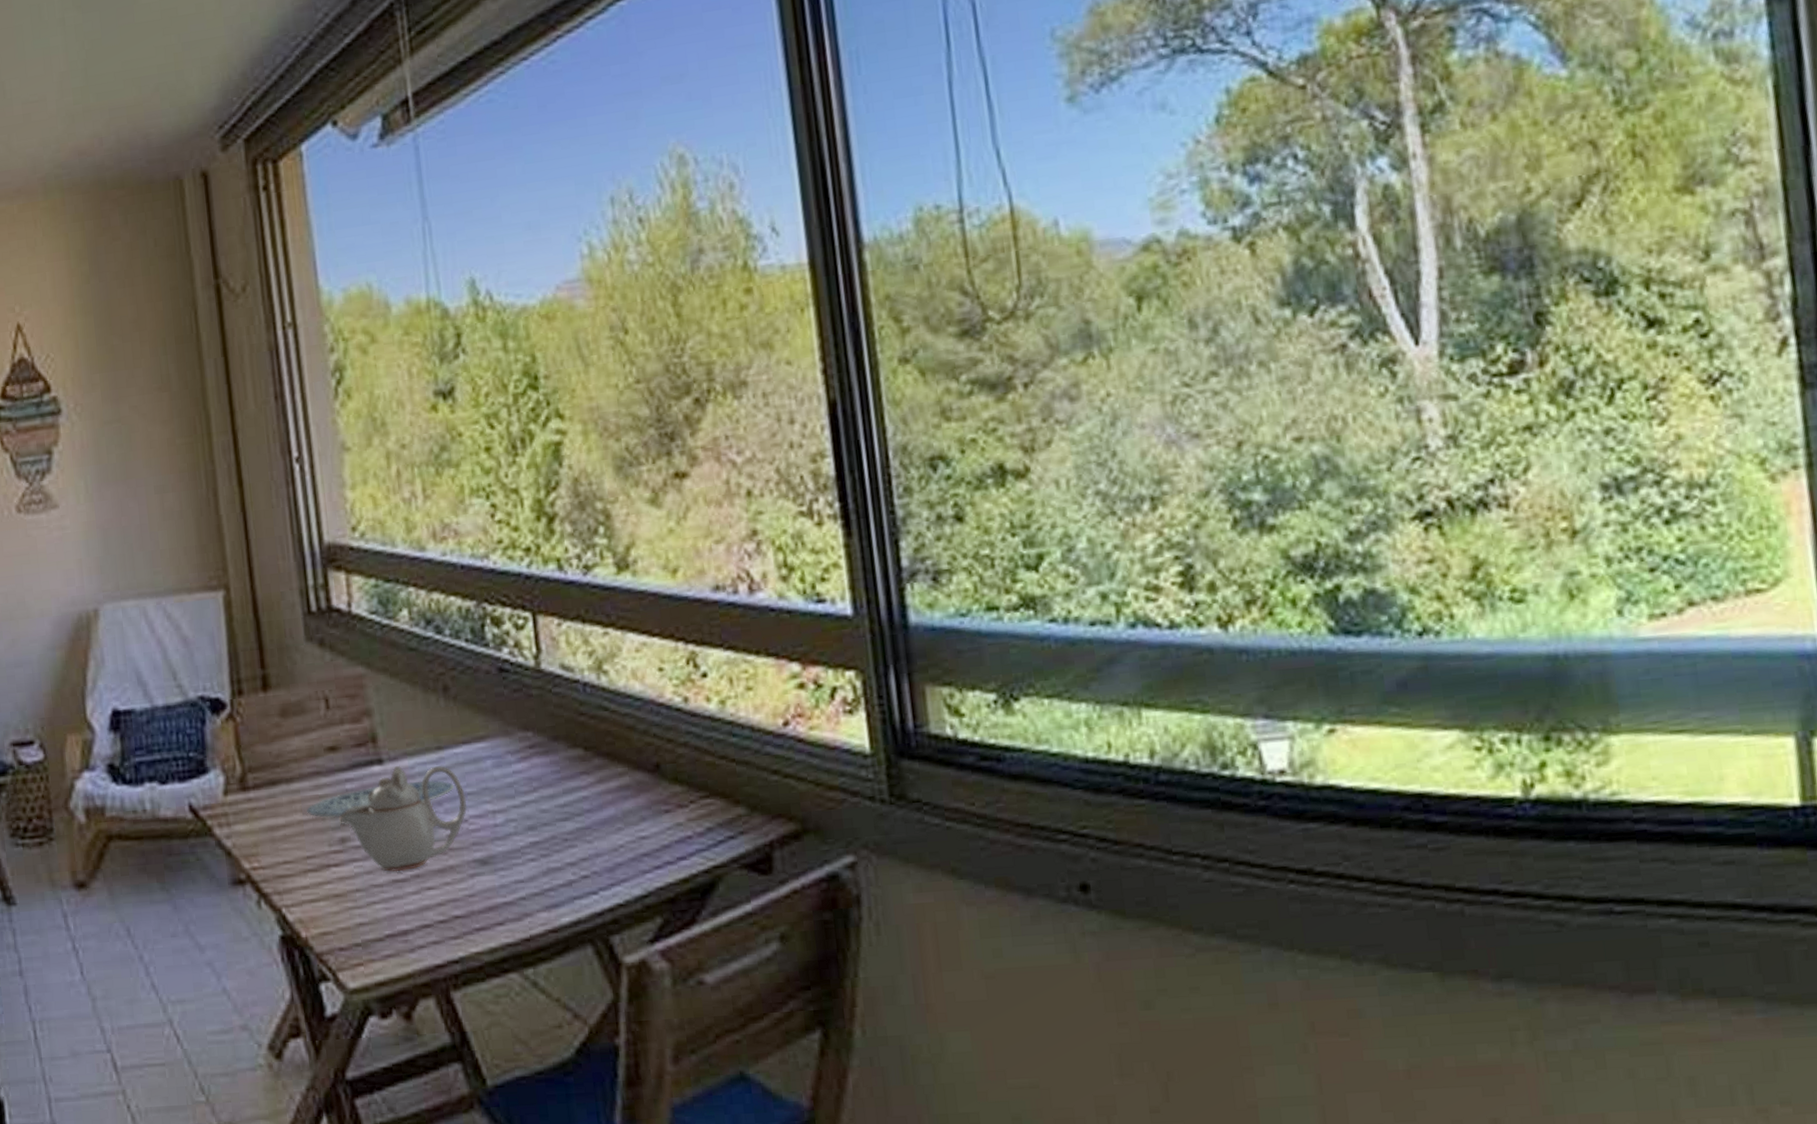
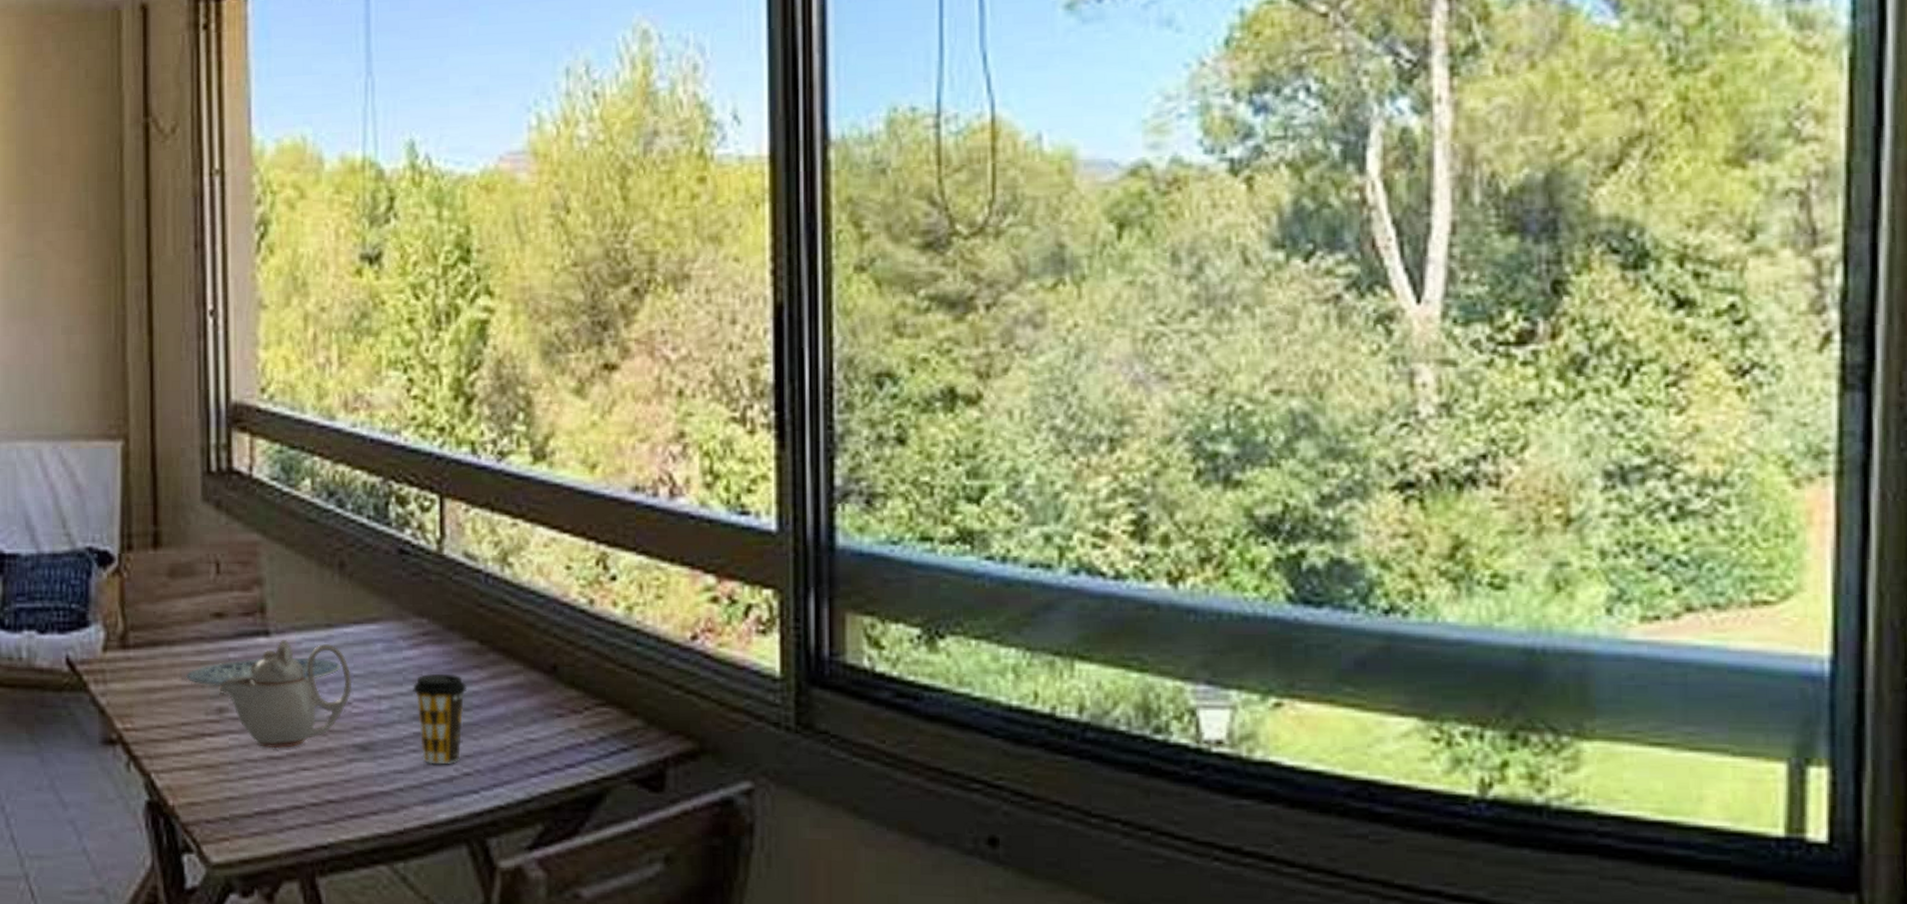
coffee cup: none [525,782,577,871] -> present [413,673,466,764]

